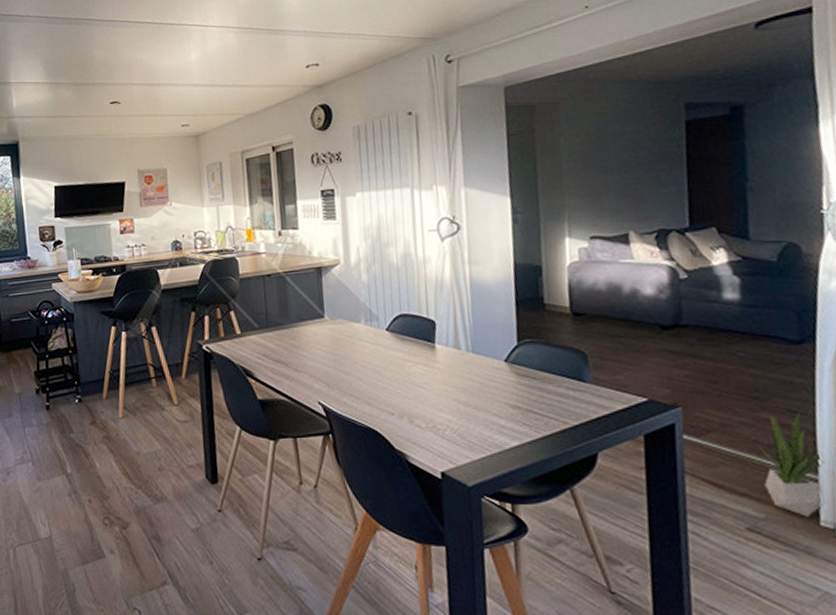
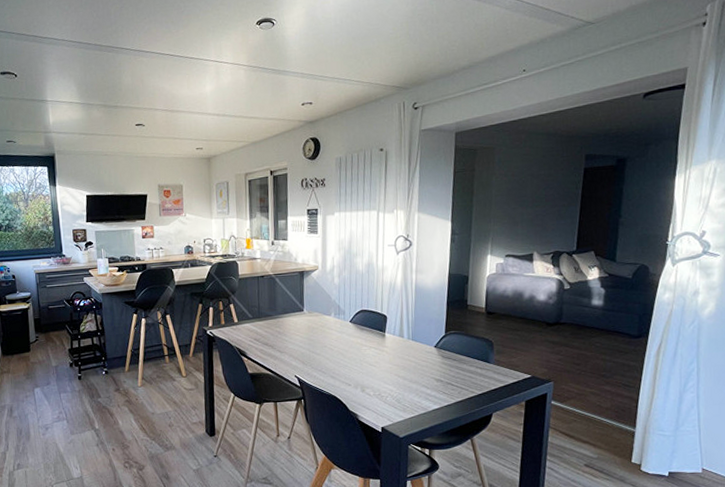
potted plant: present [756,413,825,517] -> none [599,387,641,457]

